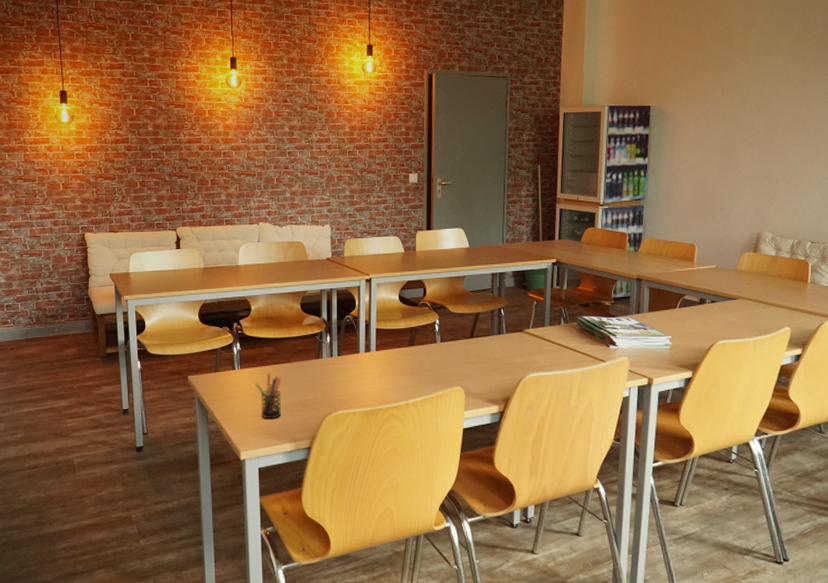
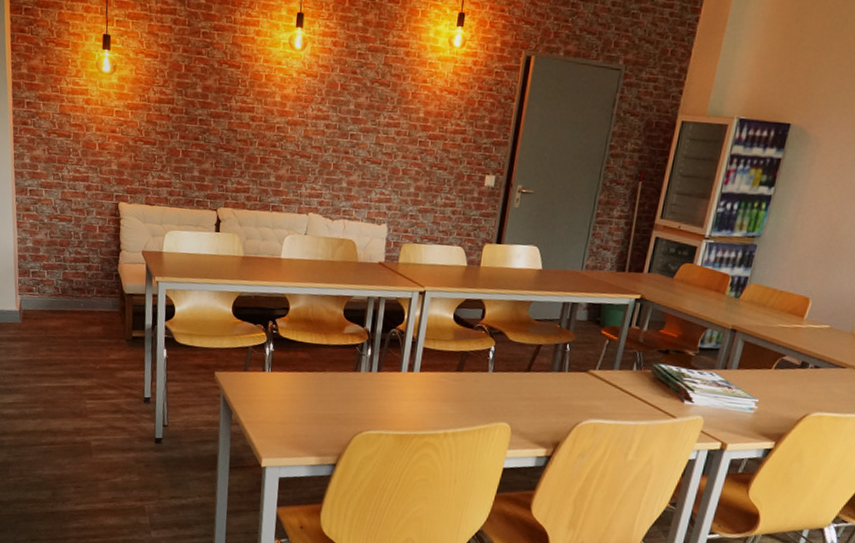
pen holder: present [255,373,282,419] -> none [284,380,314,430]

